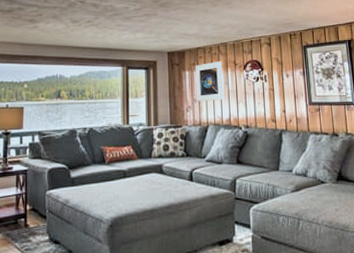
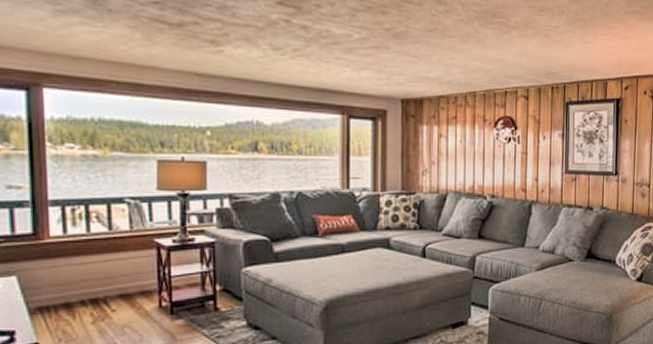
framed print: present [195,61,224,102] -> none [435,115,469,165]

